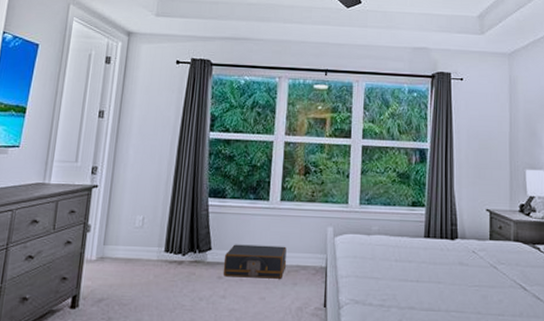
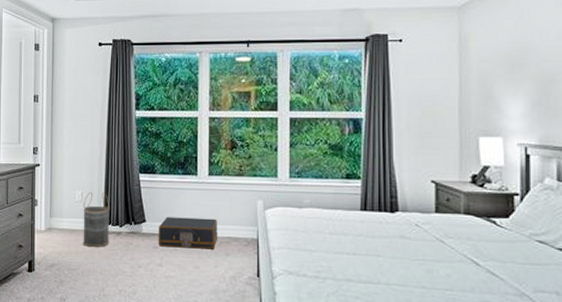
basket: none [139,217,174,278] -> present [83,192,110,247]

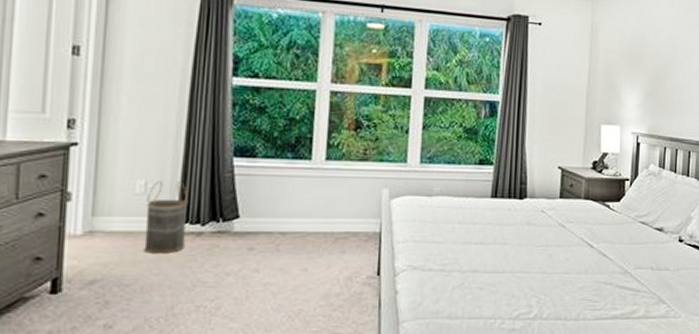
suitcase: present [158,217,218,250] -> none [254,210,334,248]

